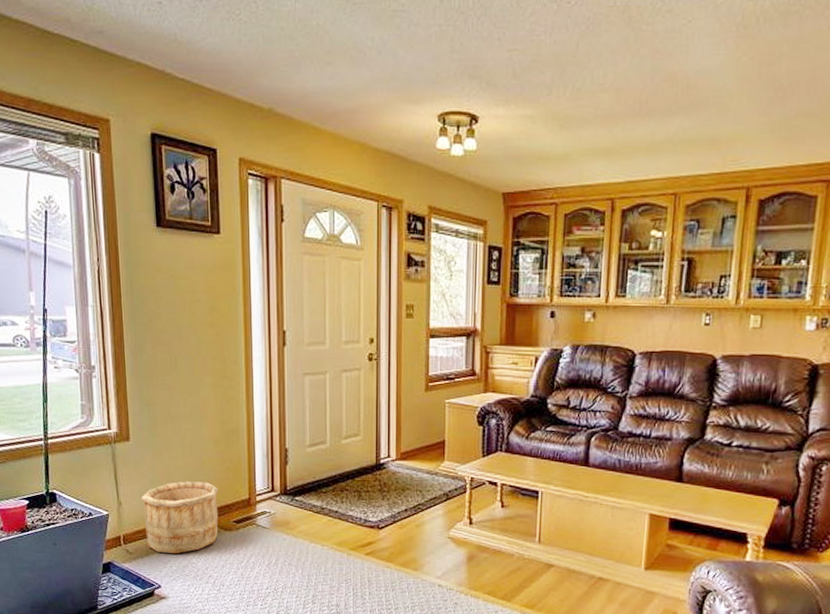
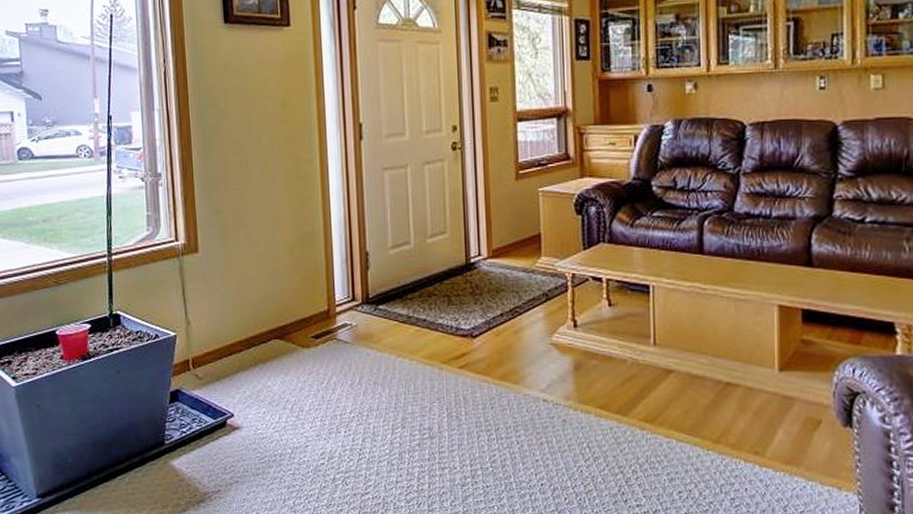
wooden bucket: present [140,481,219,554] -> none [210,294,295,376]

